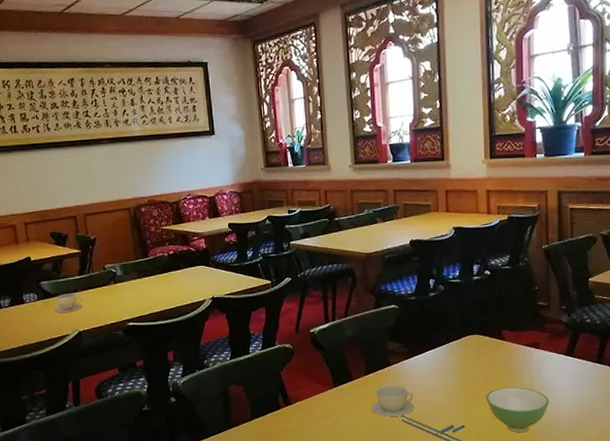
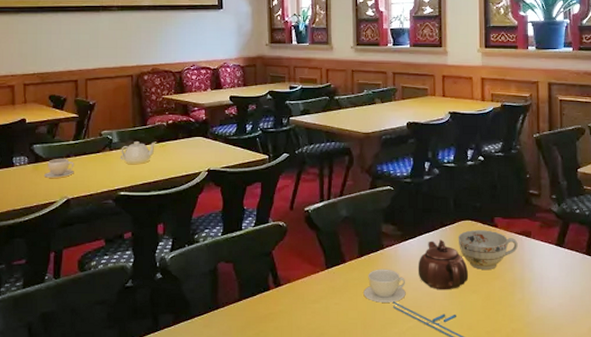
teapot: none [125,273,159,297] -> present [119,142,156,165]
teapot: none [425,354,476,402] -> present [418,239,468,289]
teacup: none [465,343,526,382] -> present [458,230,518,269]
bowl: present [486,387,549,433] -> none [478,276,540,325]

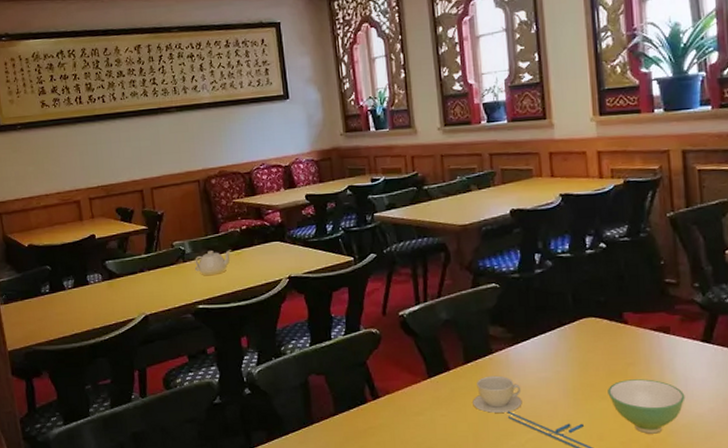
teacup: present [43,158,74,179] -> none [119,273,150,295]
teapot: present [418,239,468,289] -> none [534,340,595,396]
teacup: present [458,230,518,269] -> none [580,327,654,372]
bowl: none [478,276,540,325] -> present [608,379,685,434]

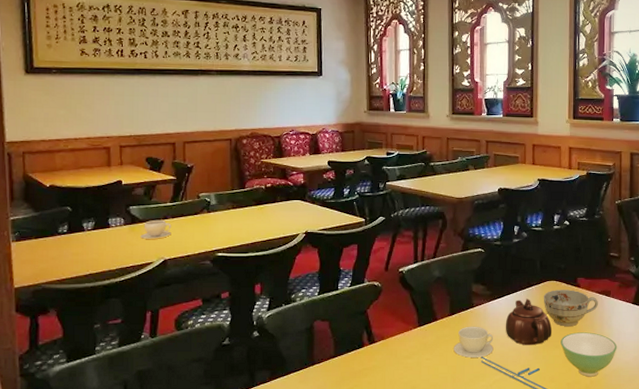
teacup: none [119,273,150,295] -> present [140,219,172,240]
teapot: present [194,250,231,276] -> none [217,204,254,227]
teapot: none [534,340,595,396] -> present [505,298,552,345]
teacup: none [580,327,654,372] -> present [543,290,598,326]

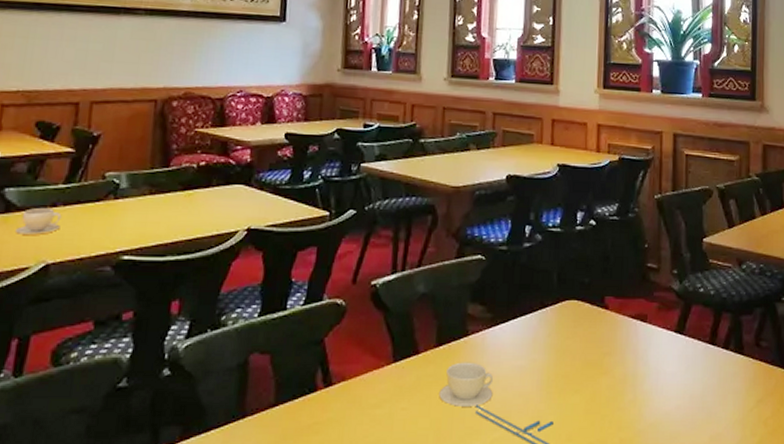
teapot: present [505,298,552,345] -> none [509,324,571,388]
teacup: present [543,290,598,326] -> none [560,312,631,362]
bowl: present [560,332,617,377] -> none [581,371,655,434]

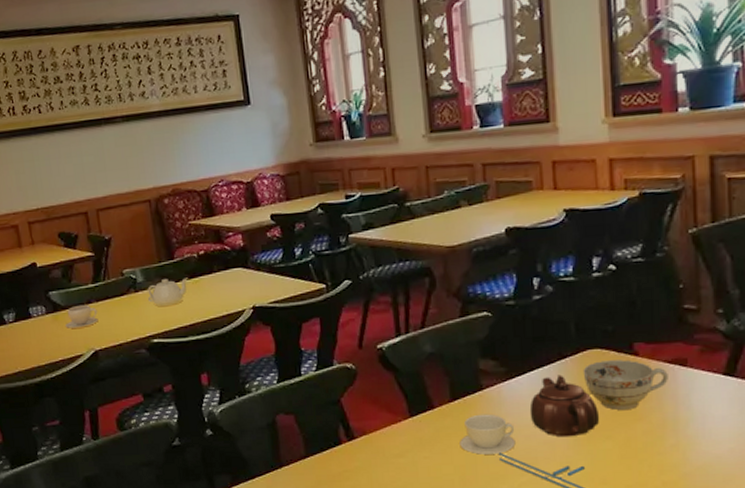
teapot: none [127,188,181,220] -> present [147,277,188,307]
teapot: none [509,324,571,388] -> present [529,374,599,436]
teacup: none [560,312,631,362] -> present [583,359,668,410]

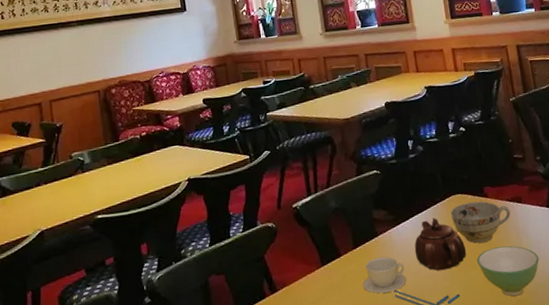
teacup: present [64,304,98,329] -> none [12,187,46,212]
teapot: present [147,277,188,307] -> none [93,157,131,186]
bowl: none [613,416,702,477] -> present [477,245,540,297]

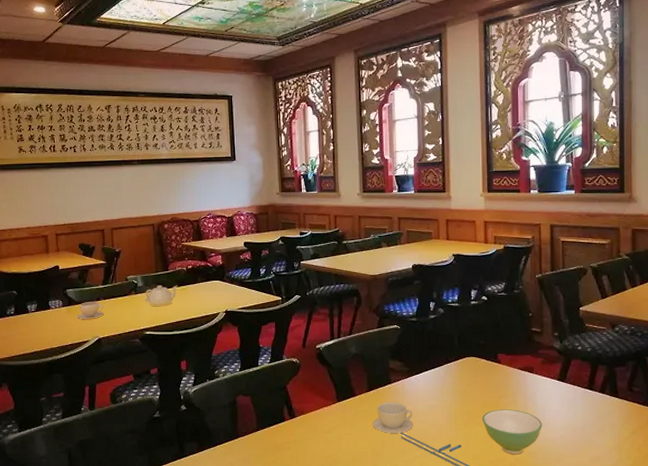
teacup: none [12,187,46,212] -> present [76,301,104,320]
teapot: none [93,157,131,186] -> present [144,285,177,307]
teapot: present [414,217,466,271] -> none [424,375,472,421]
teacup: present [450,201,511,243] -> none [462,366,521,403]

